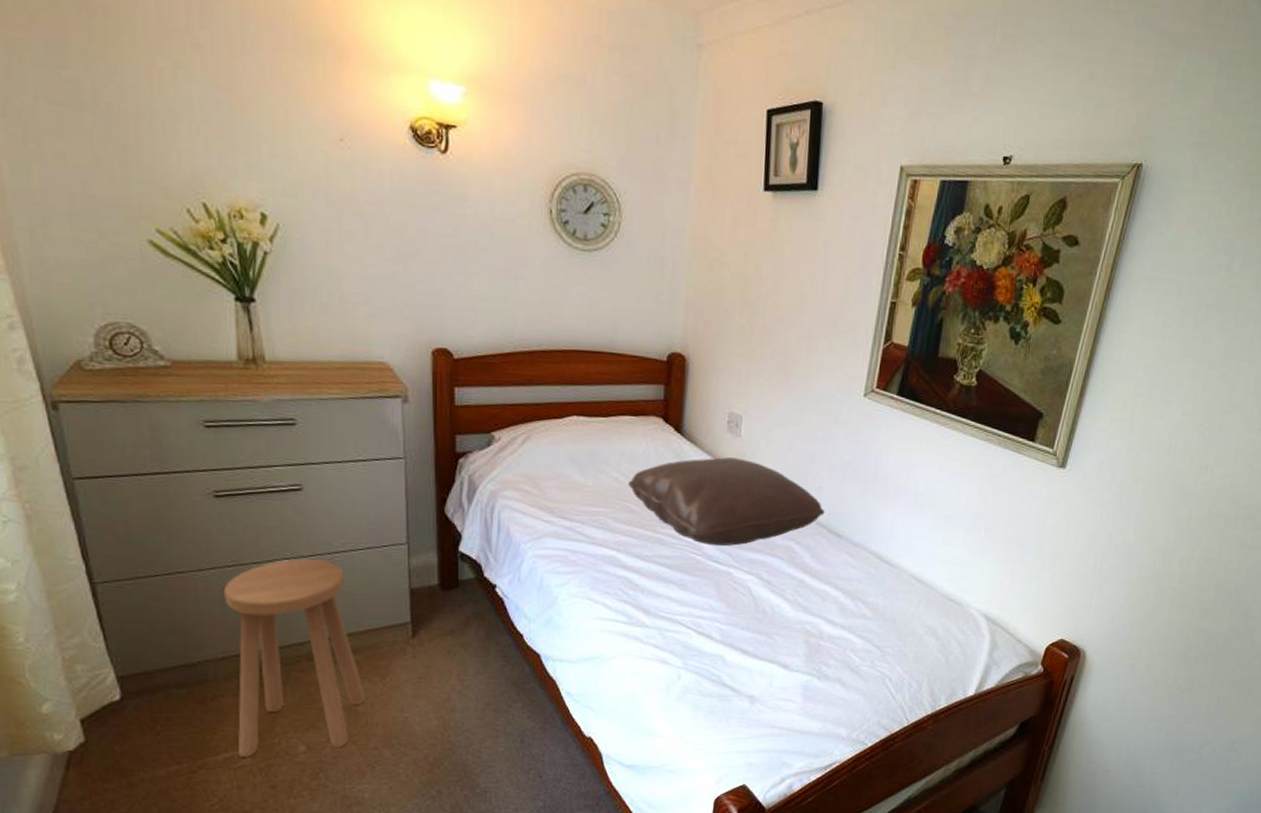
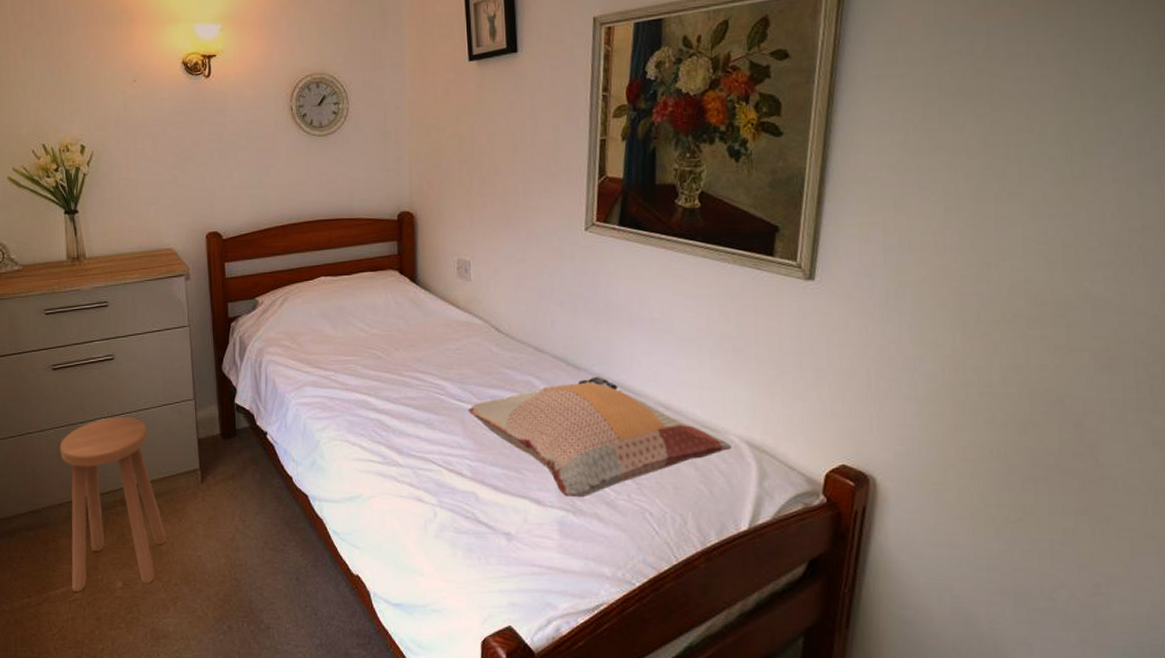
pillow: present [628,457,825,547] -> none [373,300,560,385]
decorative pillow: none [724,546,971,663] -> present [468,376,732,498]

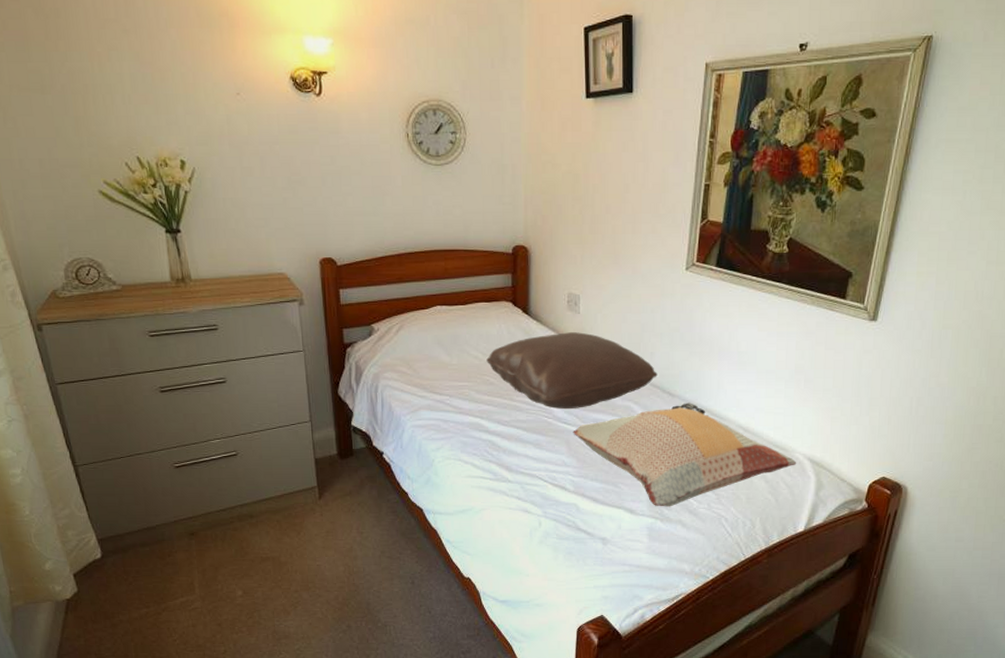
stool: present [60,417,167,591] -> none [172,438,286,601]
pillow: none [373,300,560,385] -> present [486,332,658,410]

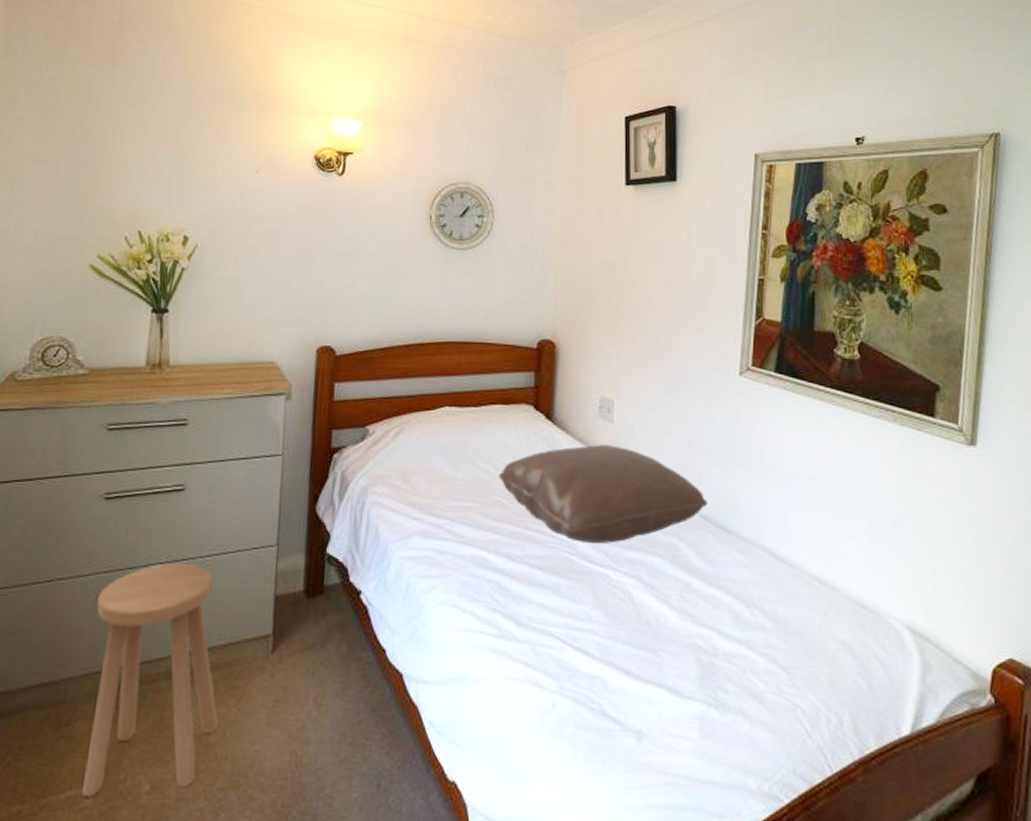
stool: none [172,438,286,601] -> present [82,563,218,796]
decorative pillow: present [573,403,797,507] -> none [601,542,893,689]

